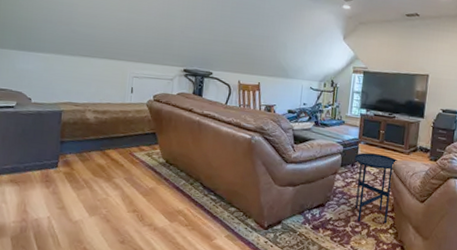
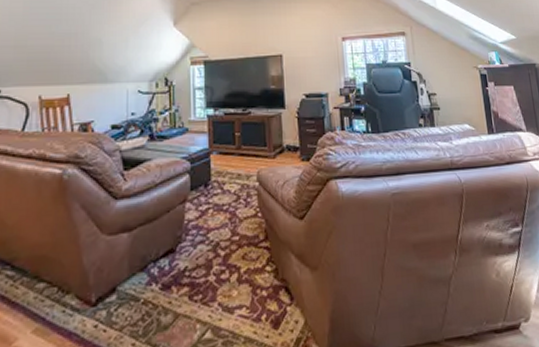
side table: present [354,152,398,223] -> none [206,164,262,264]

